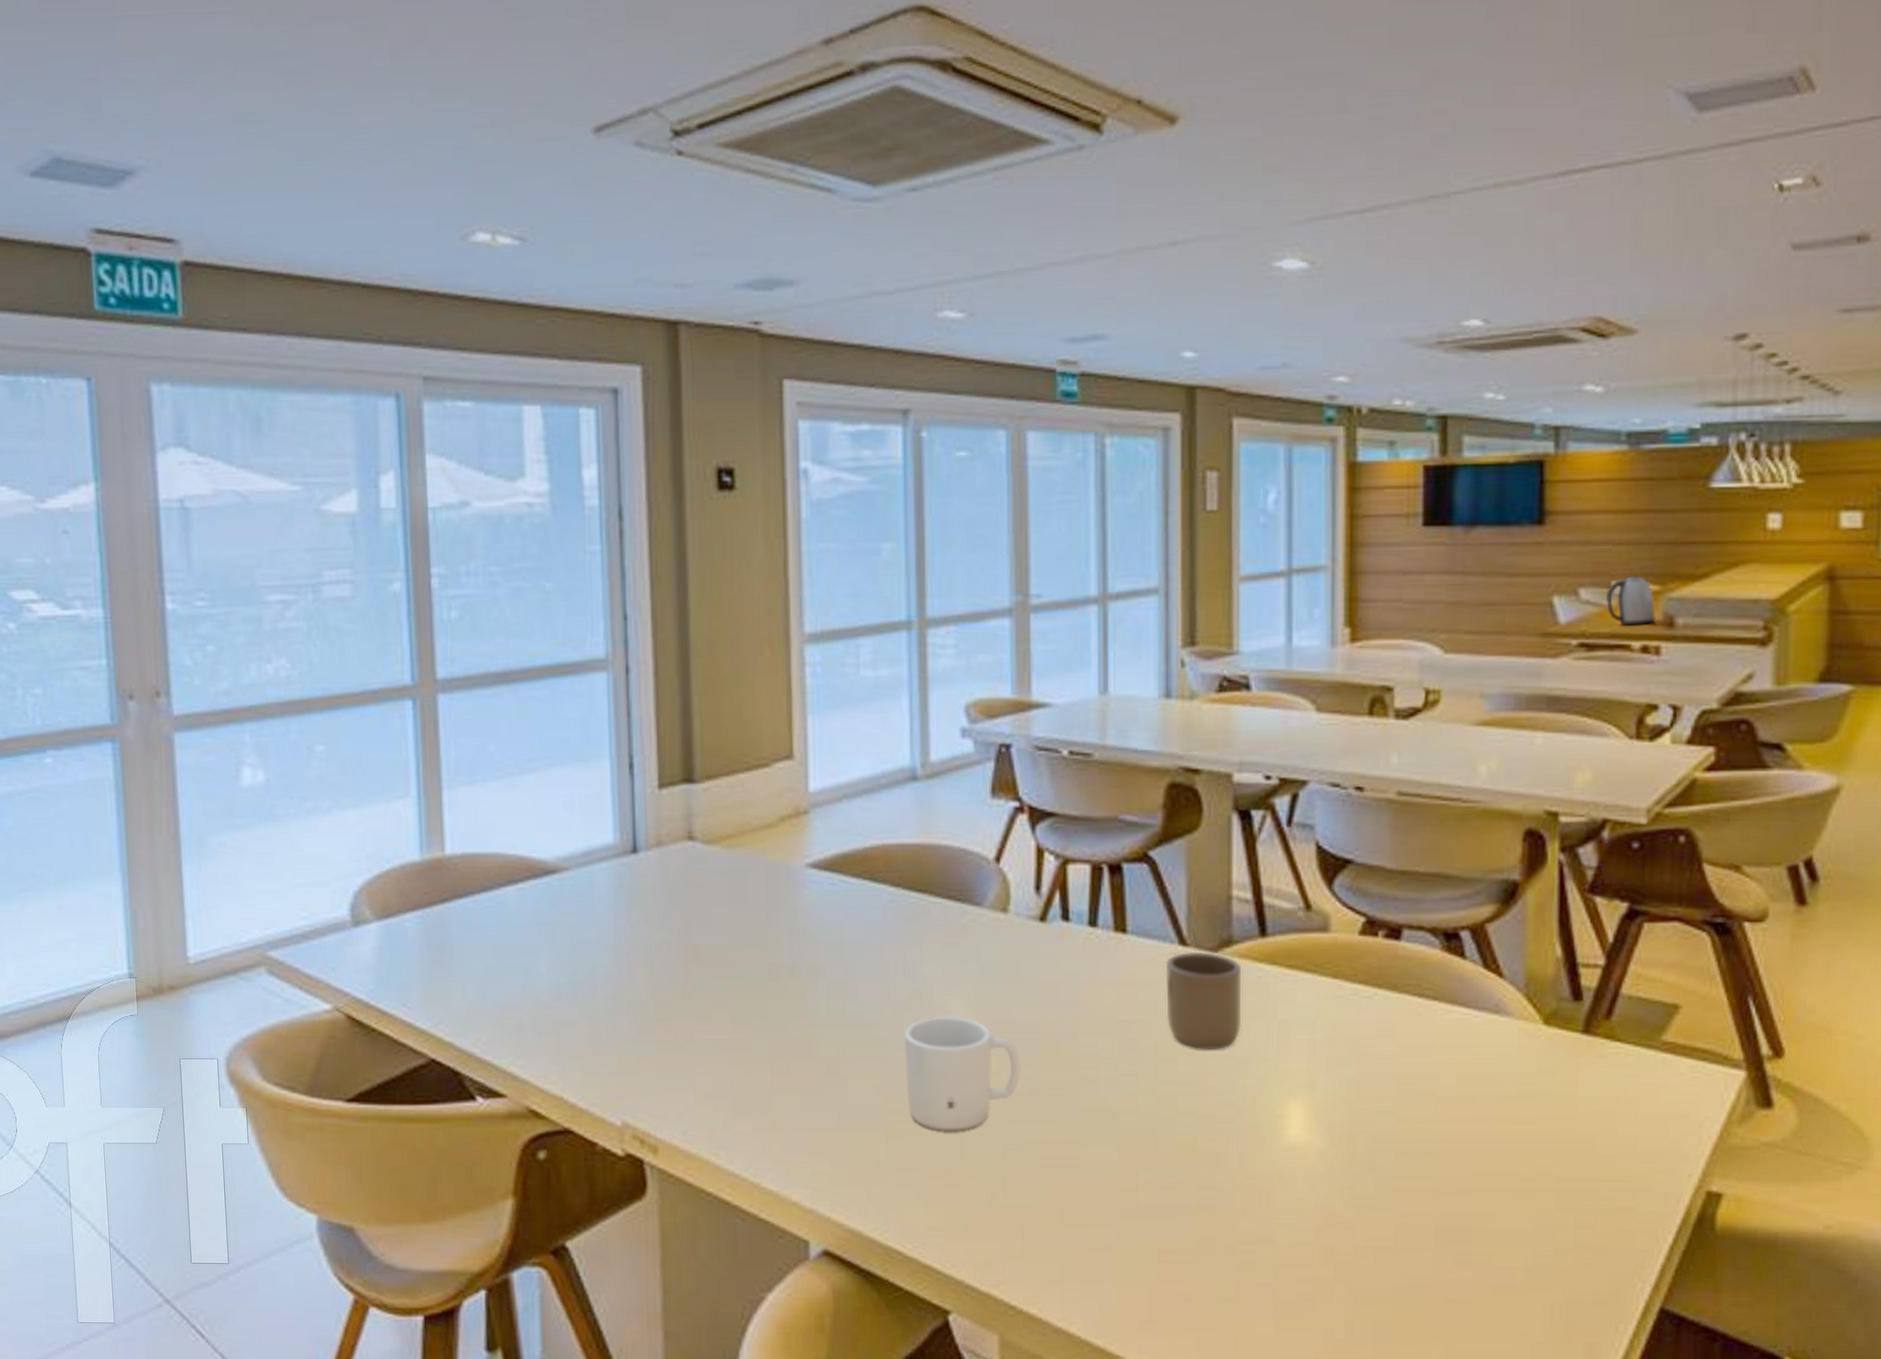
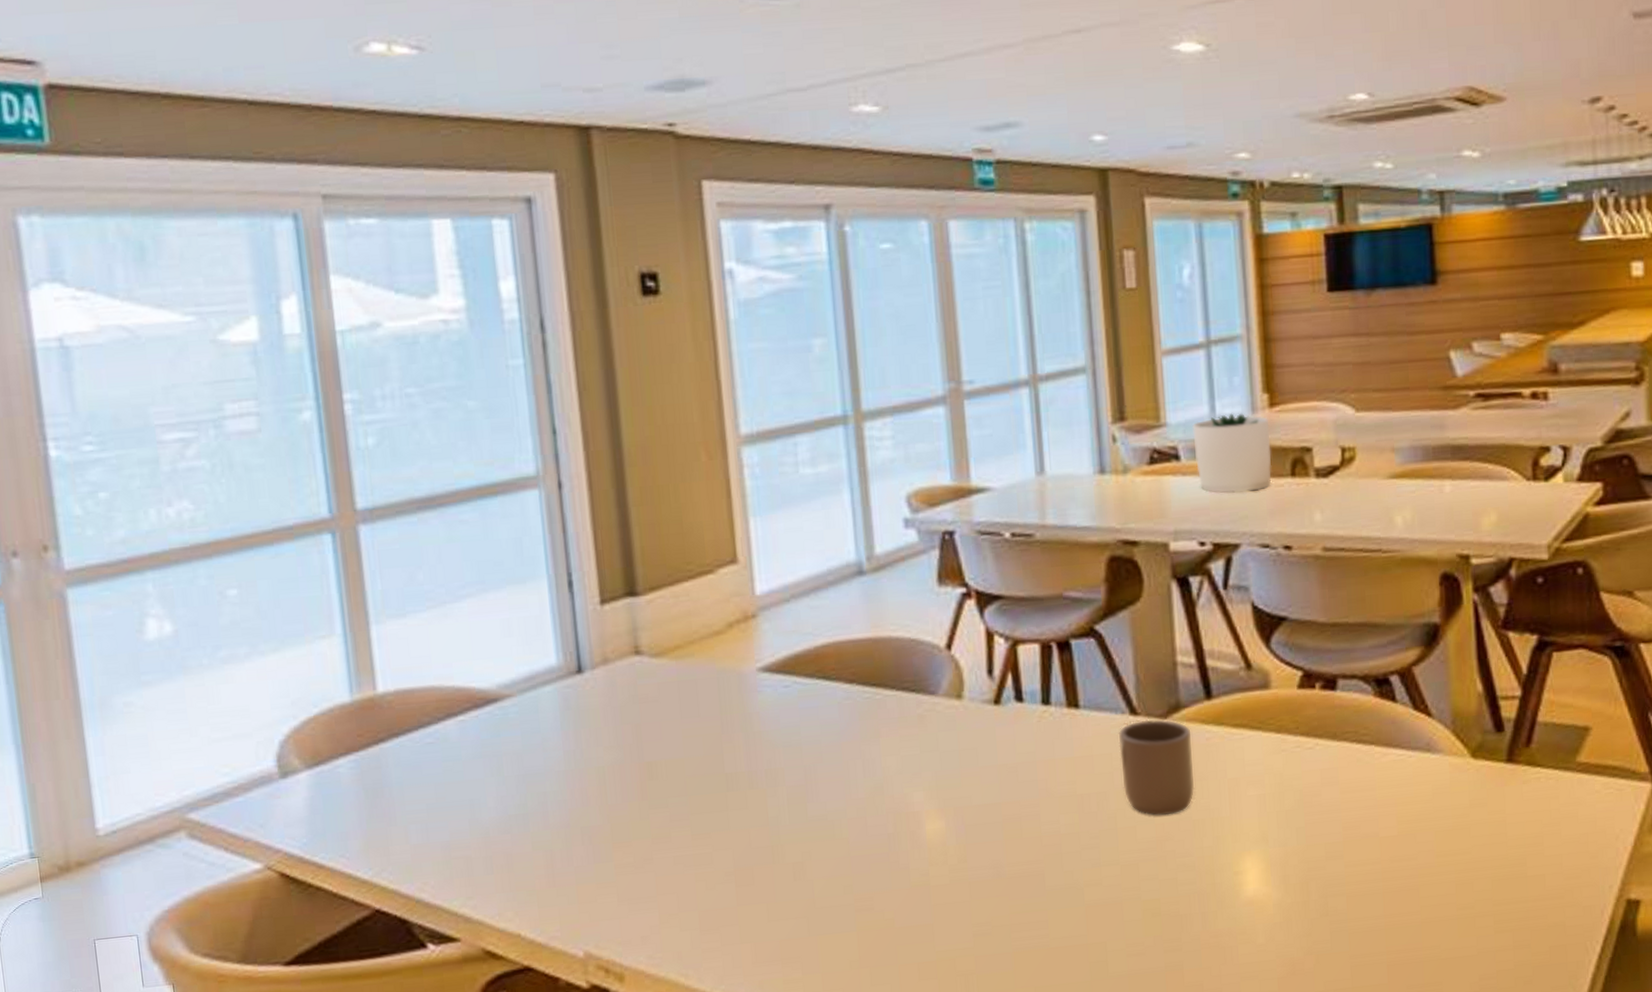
mug: present [904,1016,1021,1132] -> none [868,808,986,925]
planter: none [1266,646,1349,729] -> present [1192,413,1272,494]
kettle: present [1605,575,1657,626] -> none [1496,327,1543,375]

